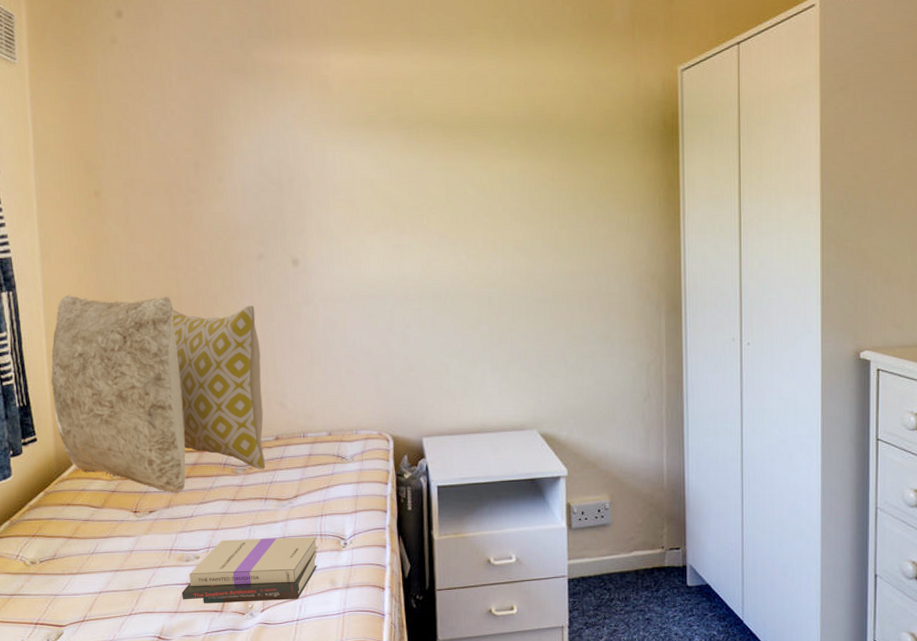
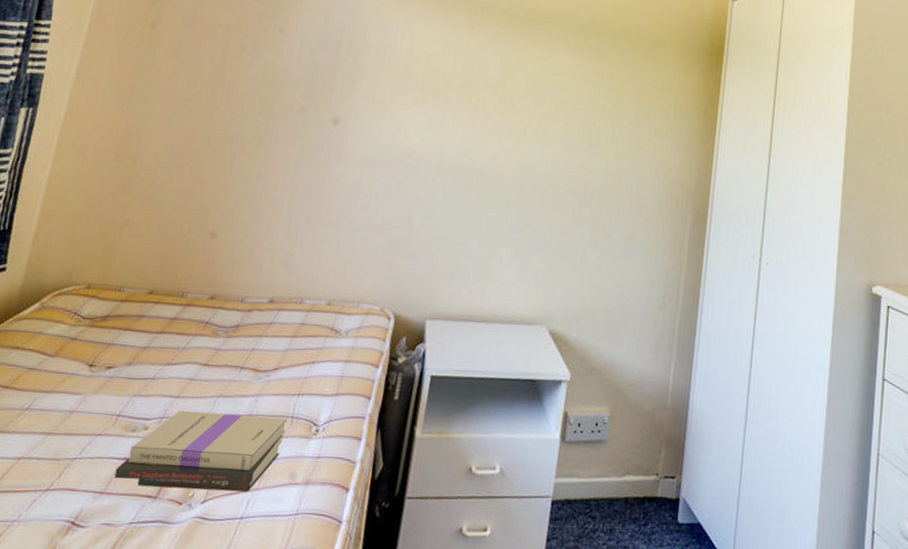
pillow: present [50,294,186,494] -> none [32,119,199,350]
pillow: present [172,305,265,470] -> none [167,149,283,335]

